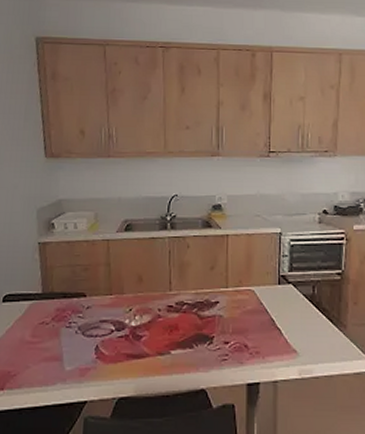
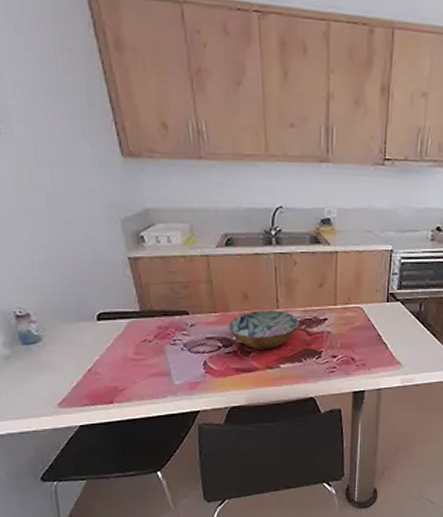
bowl: none [121,292,192,334] -> present [228,310,300,349]

